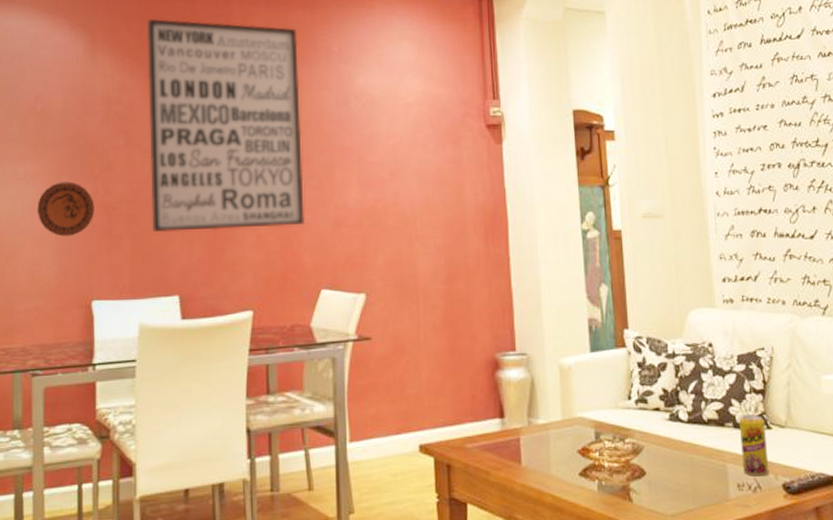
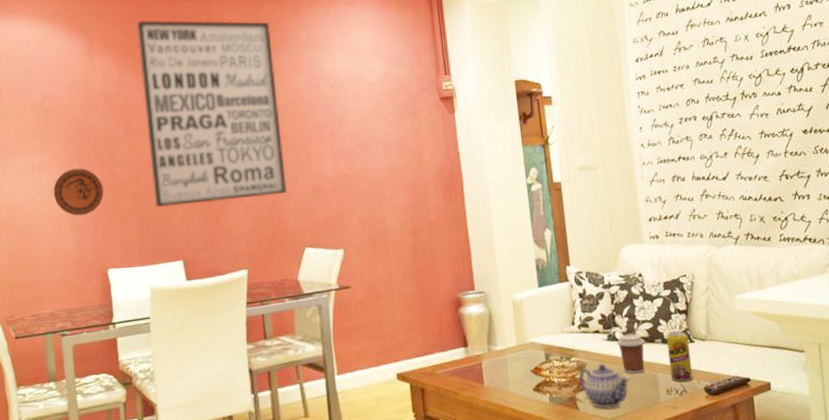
teapot: none [634,448,694,502] -> present [579,363,630,408]
coffee cup: none [680,414,714,463] -> present [617,333,645,374]

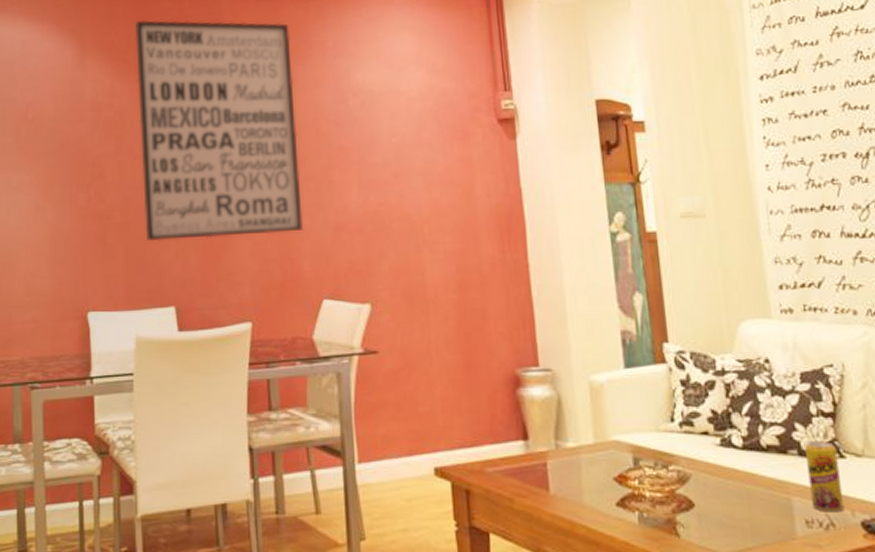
decorative plate: present [53,168,104,216] -> none [31,190,88,247]
teapot: present [579,363,630,408] -> none [680,477,752,539]
coffee cup: present [617,333,645,374] -> none [734,439,774,495]

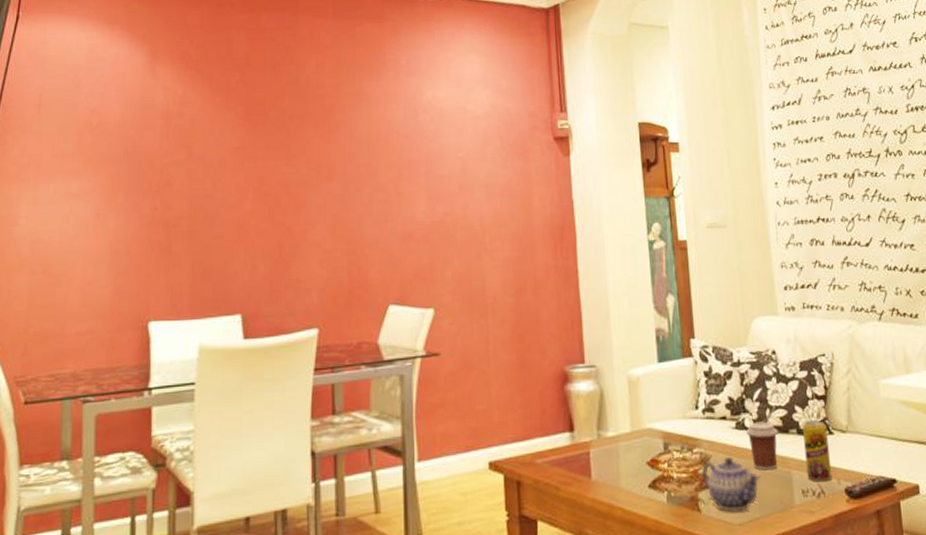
wall art: present [135,20,304,241] -> none [210,30,373,250]
teapot: none [680,477,752,539] -> present [702,456,760,511]
coffee cup: none [734,439,774,495] -> present [746,421,778,470]

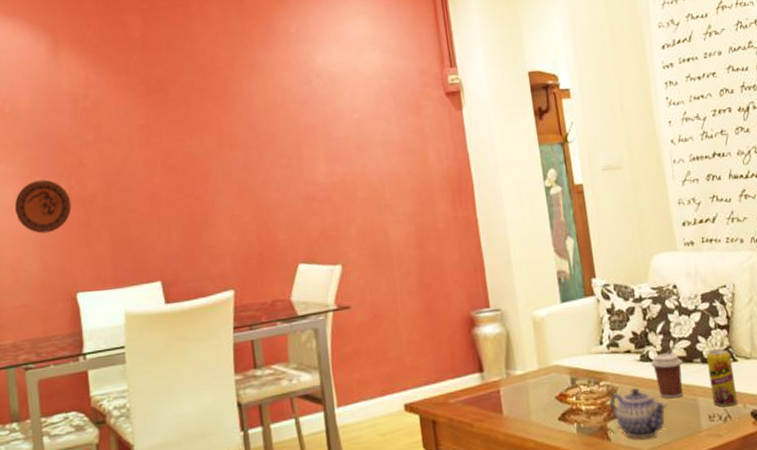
decorative plate: none [91,198,153,255] -> present [14,180,72,234]

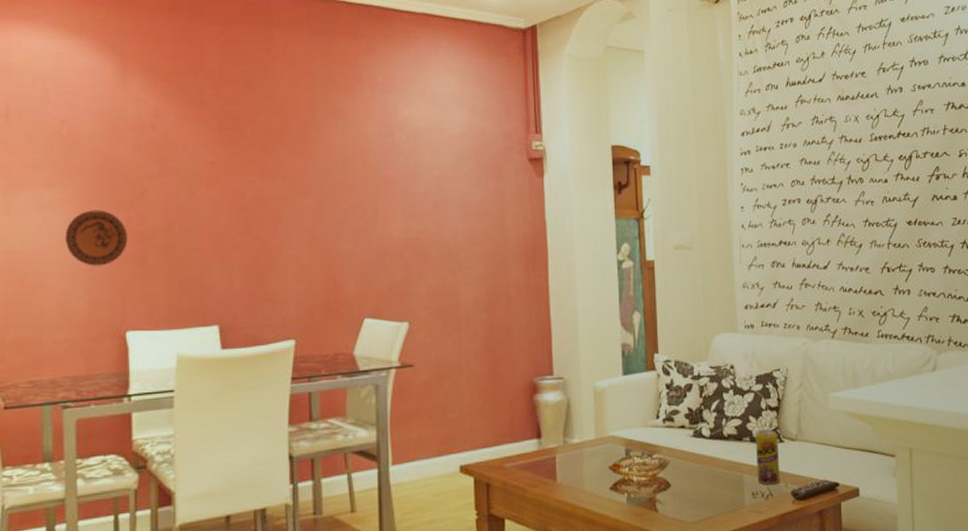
teapot: present [609,387,667,439] -> none [661,462,714,511]
coffee cup: present [651,353,683,399] -> none [703,430,733,475]

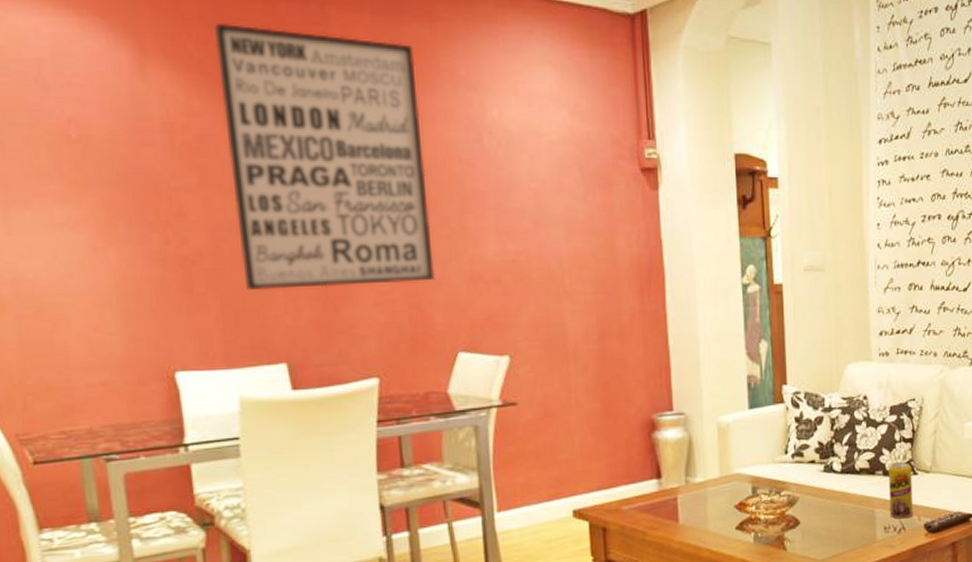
decorative plate: present [65,210,128,266] -> none [87,229,167,297]
wall art: none [182,42,349,262] -> present [215,22,436,291]

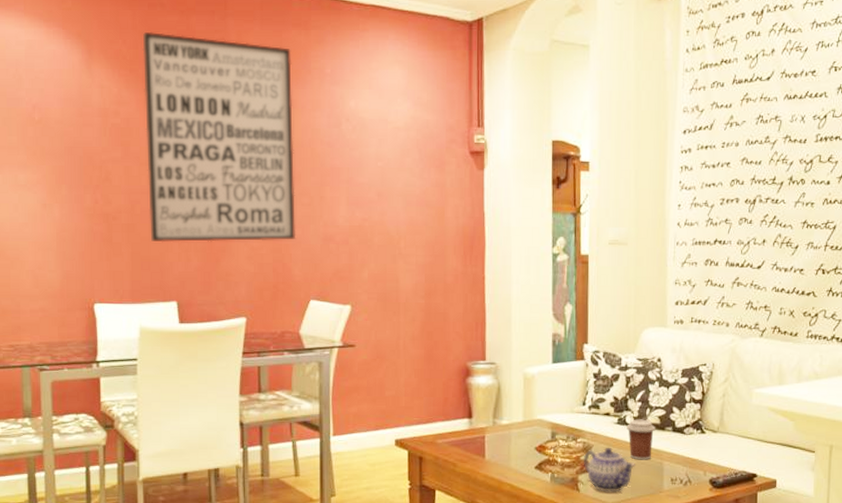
teapot: none [789,498,845,548] -> present [584,447,635,492]
coffee cup: none [834,464,865,510] -> present [626,419,655,460]
beverage can: present [889,462,914,519] -> none [677,421,700,473]

